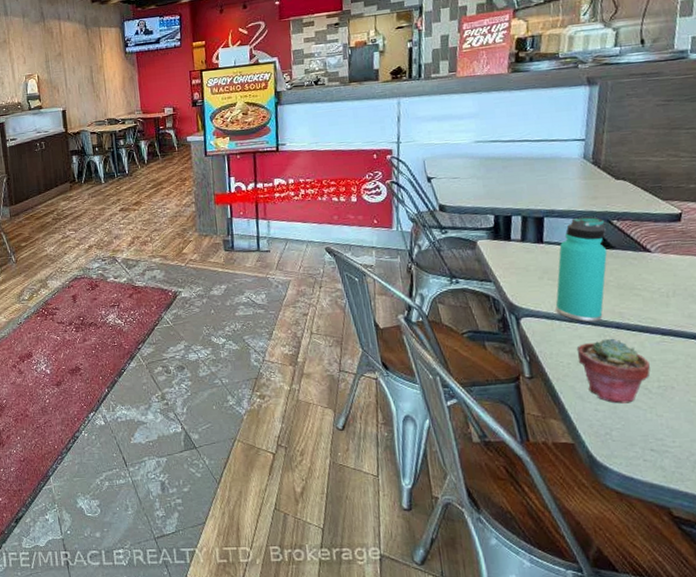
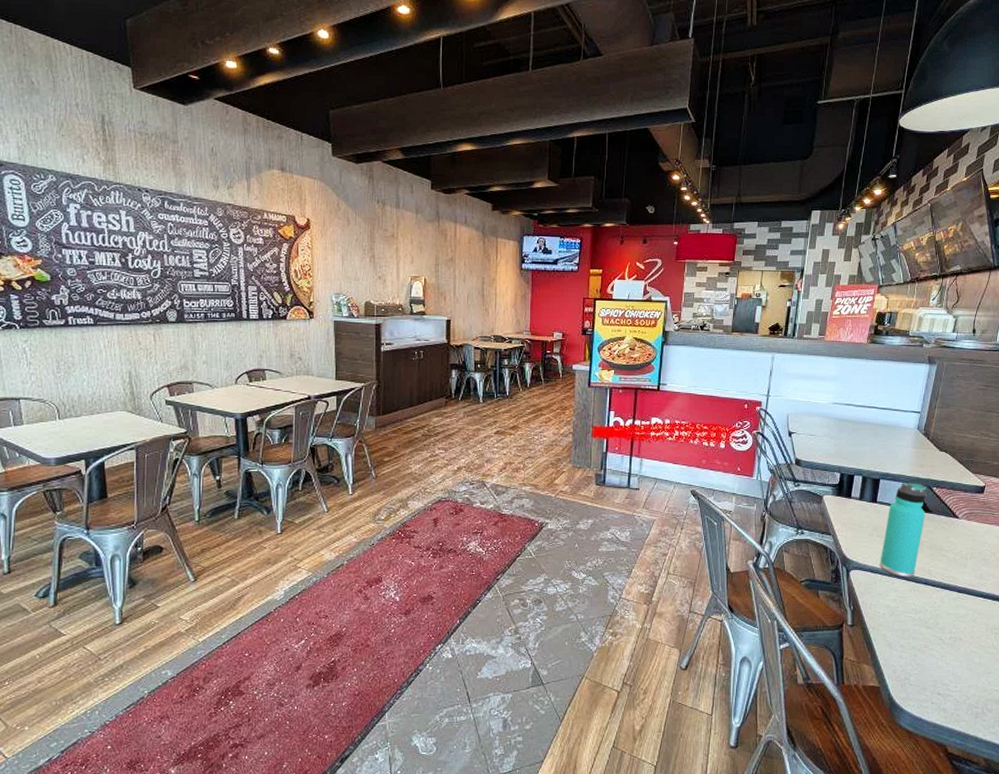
potted succulent: present [576,338,651,404] -> none [891,593,946,652]

